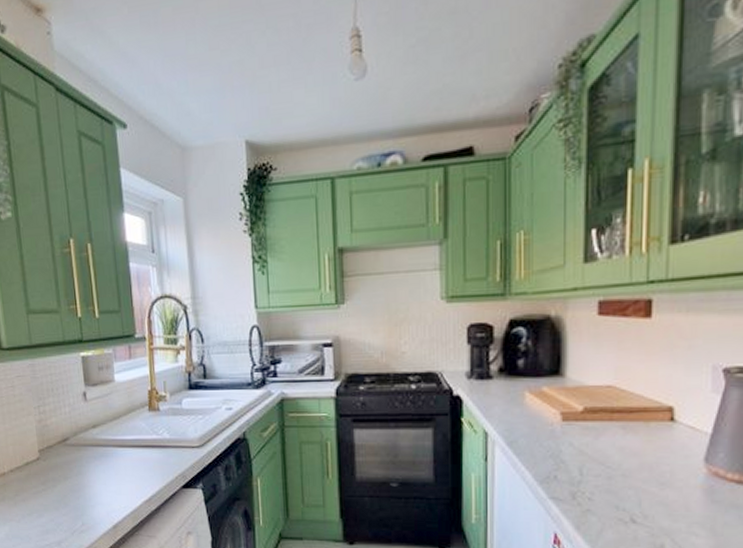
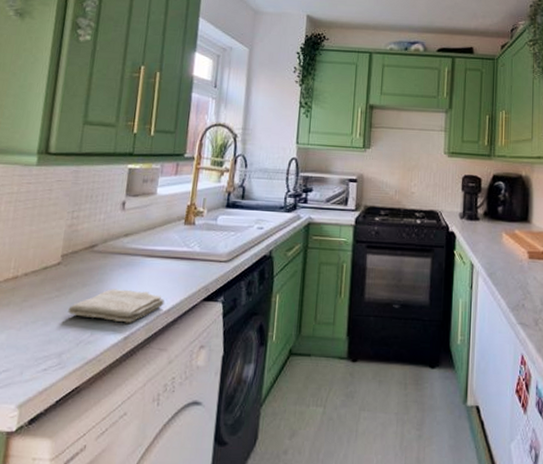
washcloth: none [57,480,146,513] -> present [68,289,165,323]

